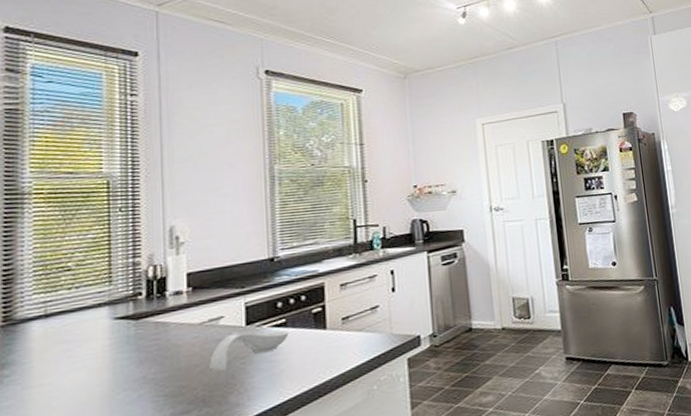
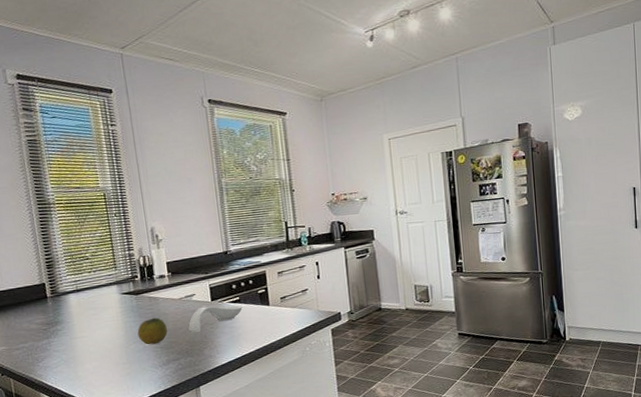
fruit: none [131,351,177,393] -> present [137,317,168,345]

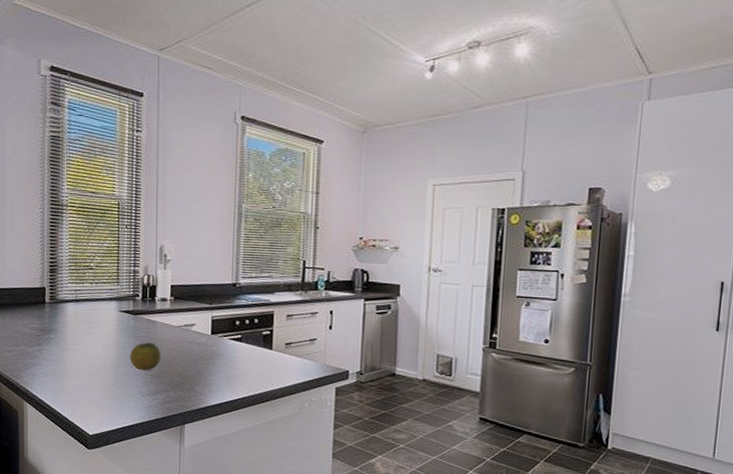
spoon rest: present [188,305,243,332] -> none [183,339,243,366]

